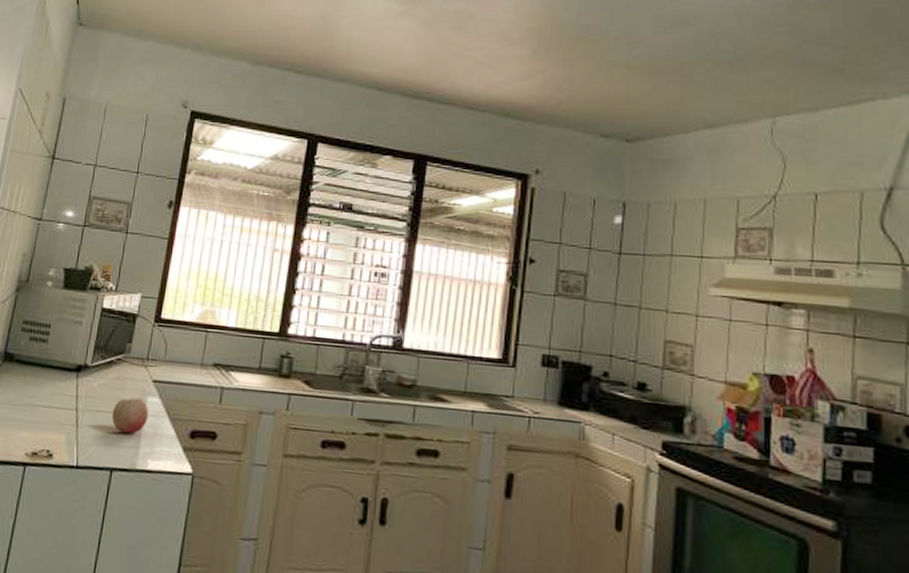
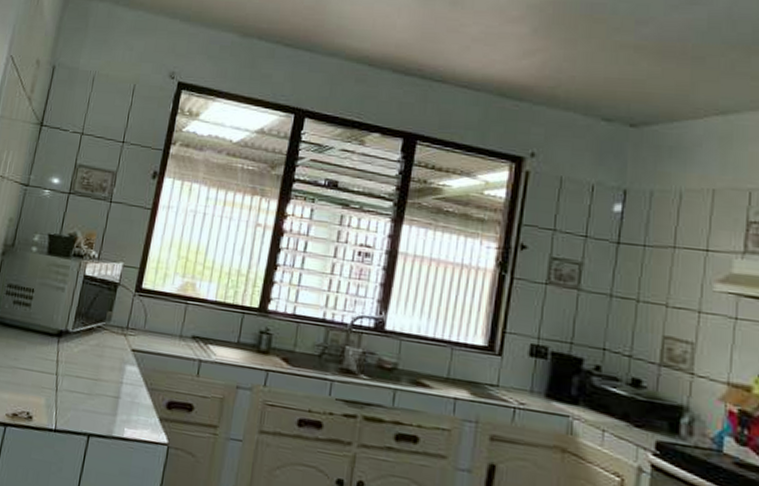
fruit: present [111,398,149,434] -> none [90,365,127,402]

